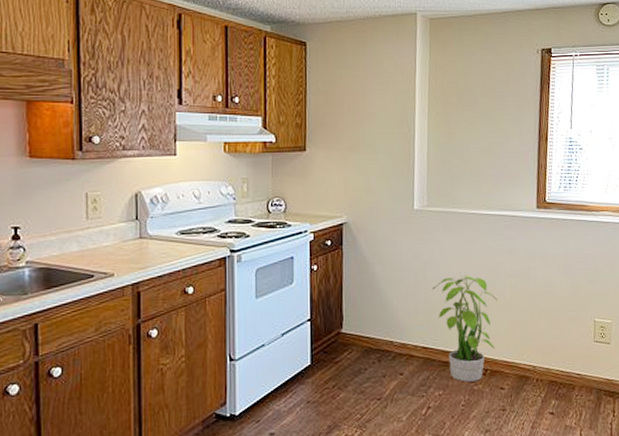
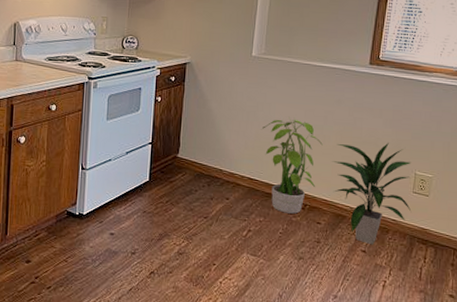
indoor plant: none [509,290,594,405] -> present [332,142,411,245]

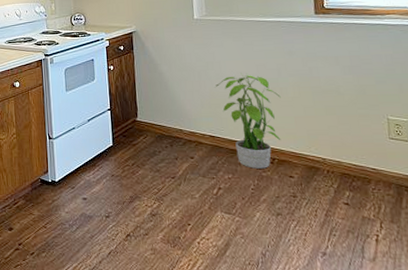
indoor plant: present [332,142,411,245] -> none [293,89,391,197]

